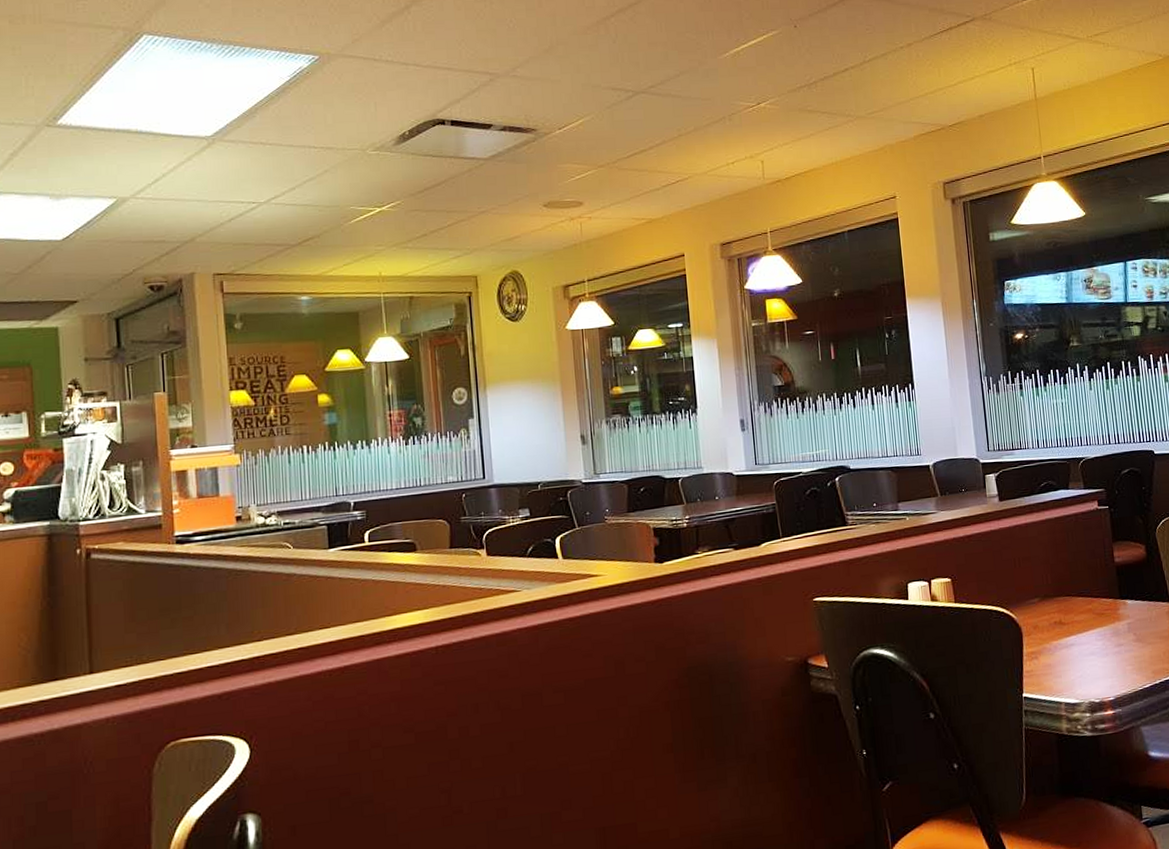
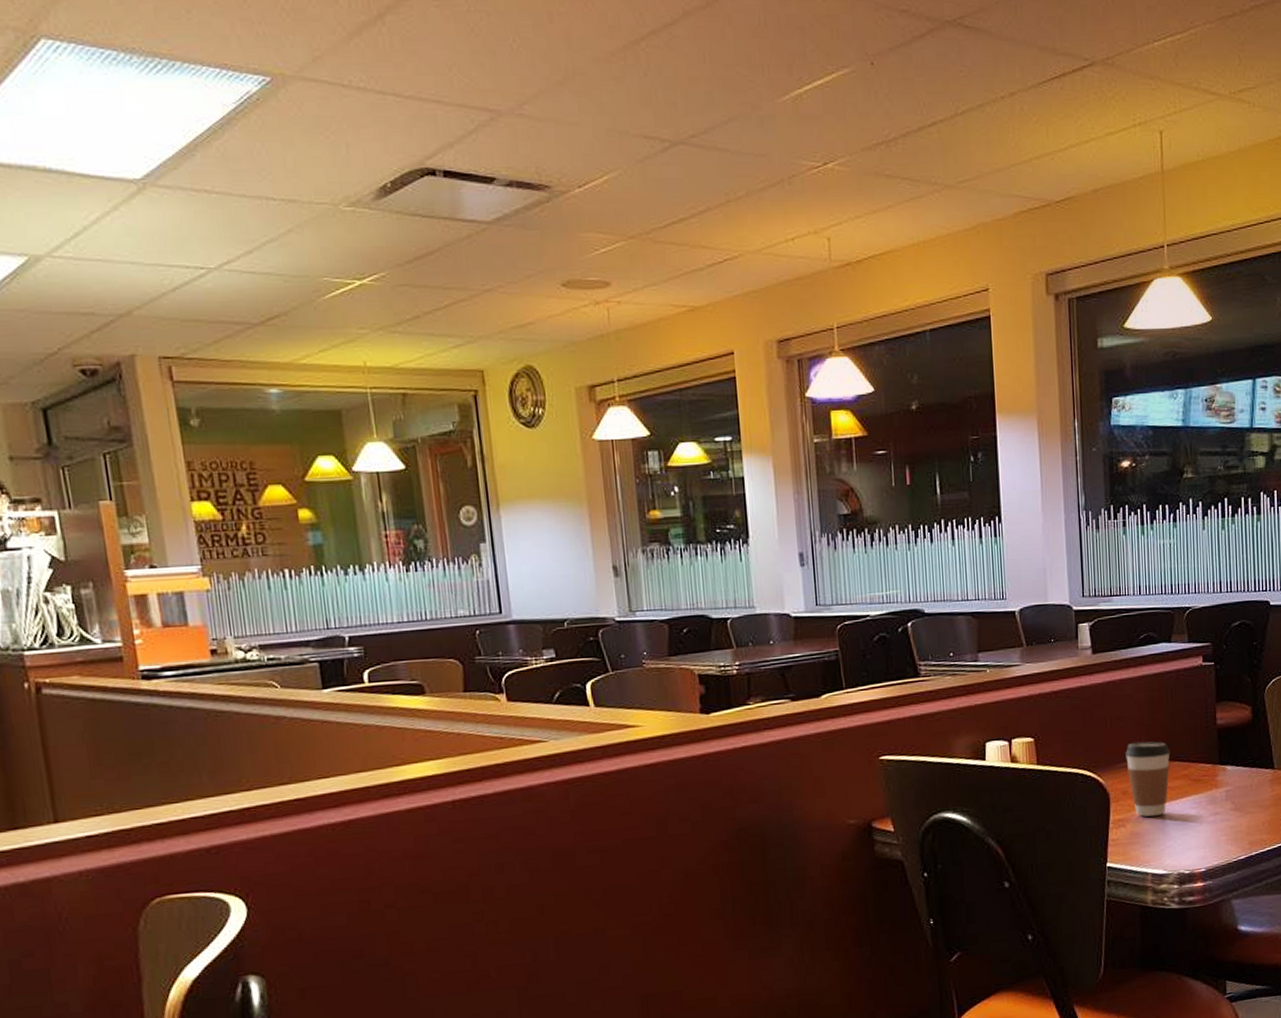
coffee cup: none [1034,579,1075,649] -> present [1125,741,1170,817]

